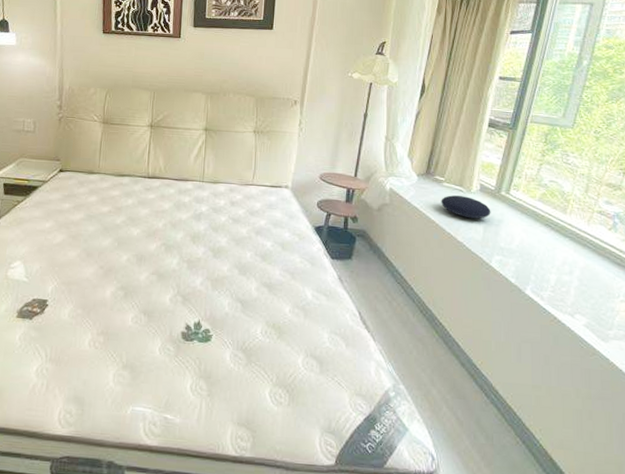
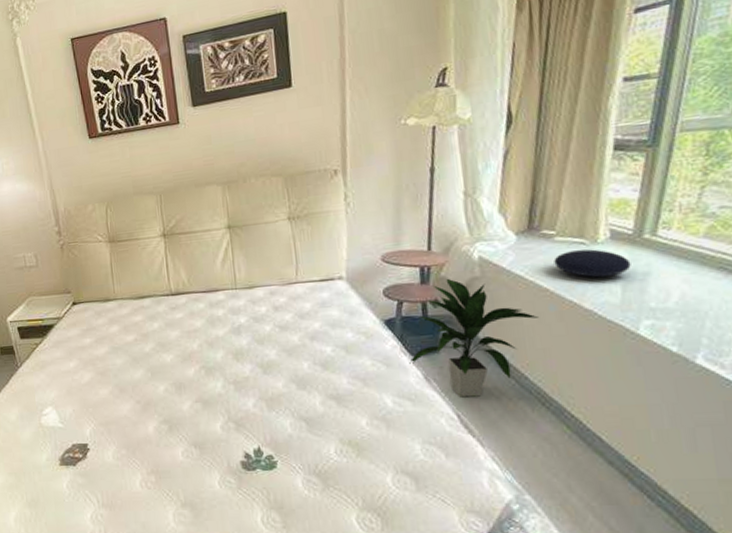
indoor plant: none [329,202,426,299] -> present [409,279,538,398]

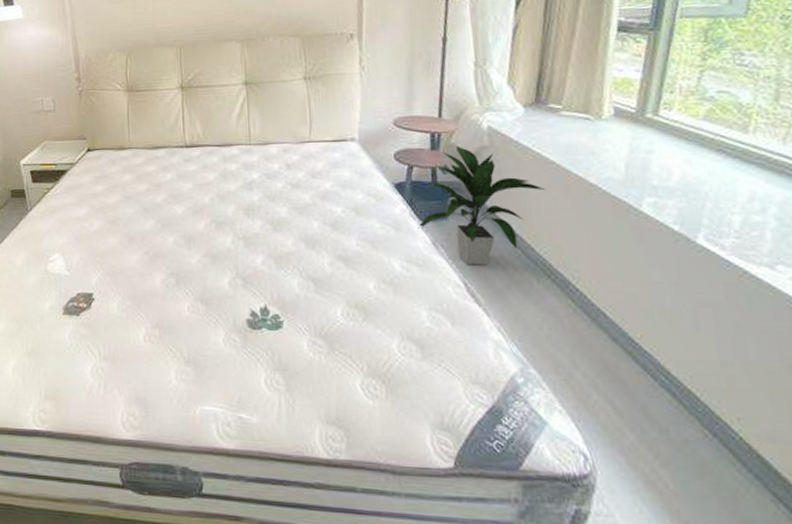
cushion: present [554,249,631,278] -> none [560,125,634,153]

